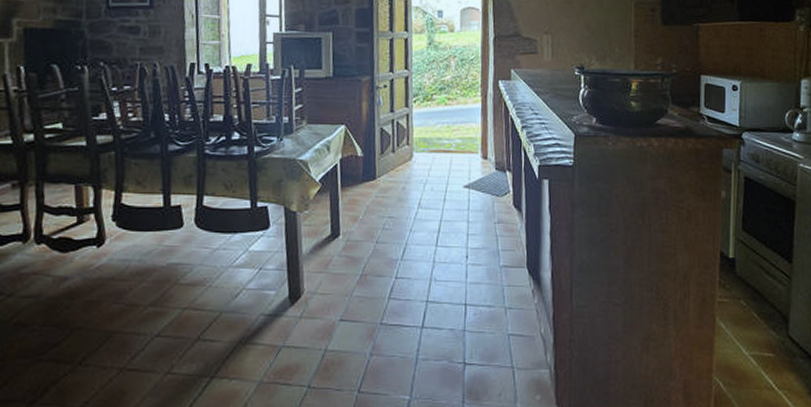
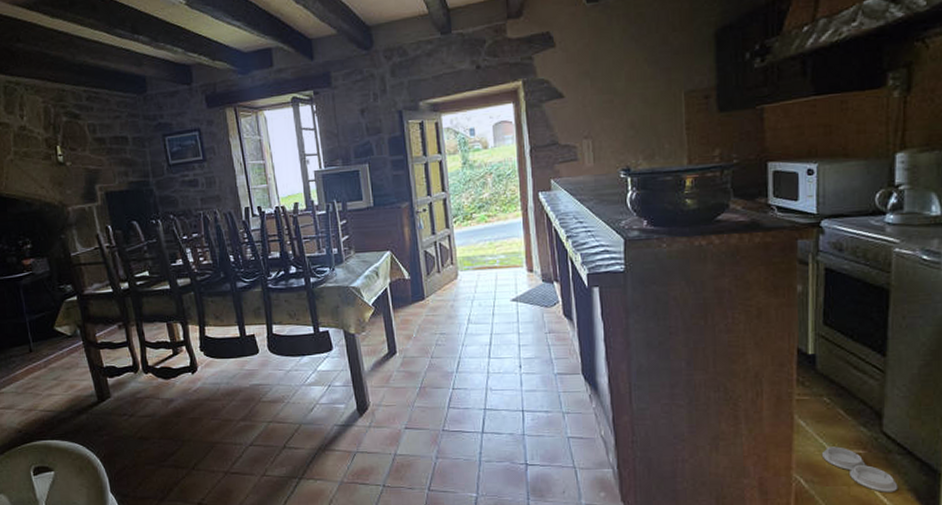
pet bowl: none [738,349,801,396] -> present [821,446,898,492]

